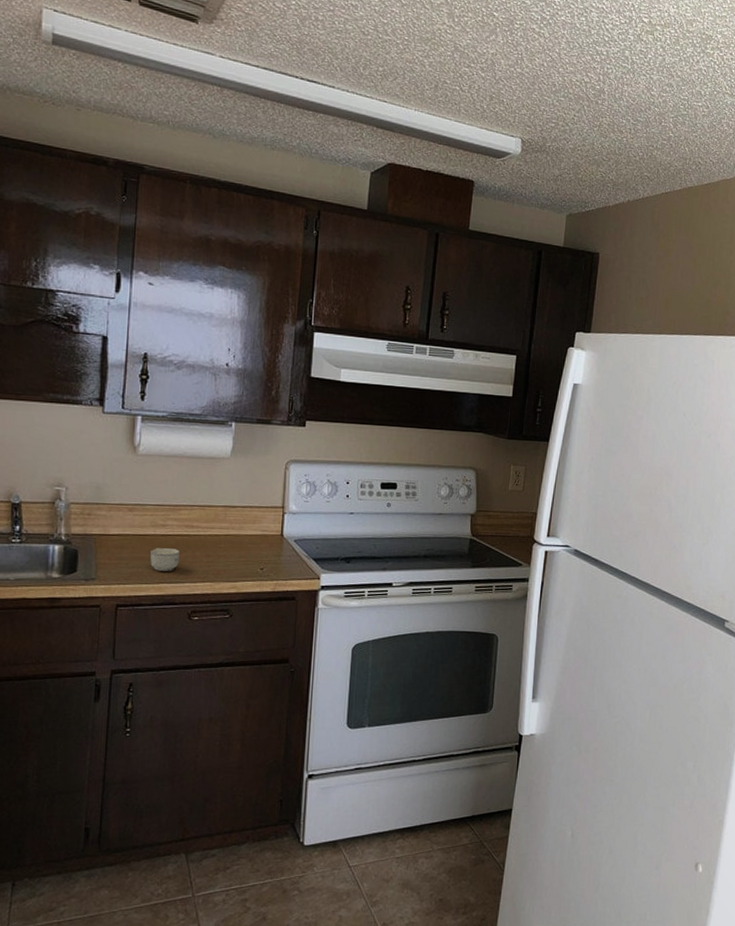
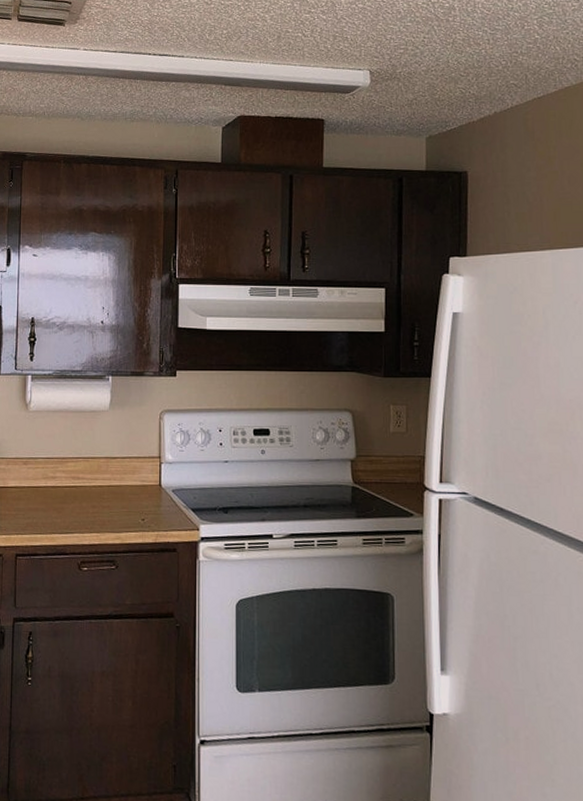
cup: present [150,548,179,571] -> none [43,499,68,522]

